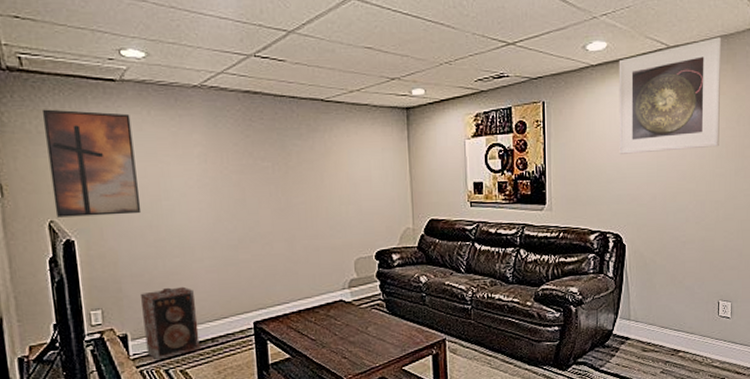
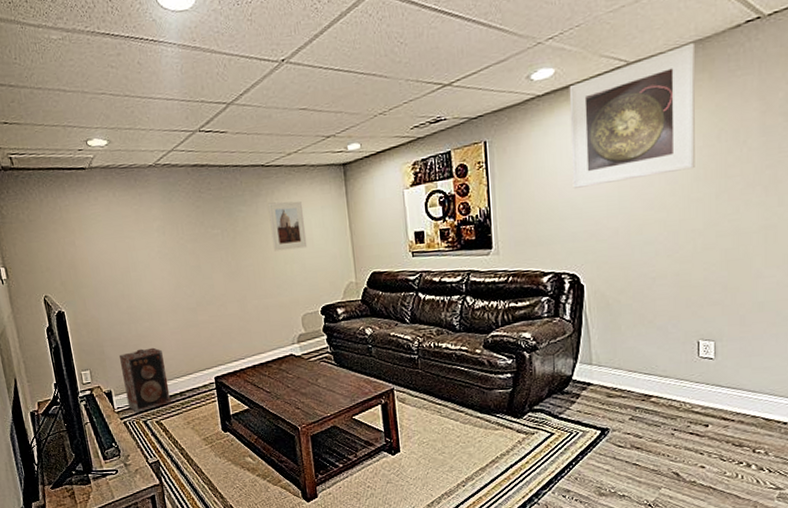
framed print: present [41,109,142,218] -> none [31,197,115,293]
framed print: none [325,139,365,191] -> present [268,200,308,252]

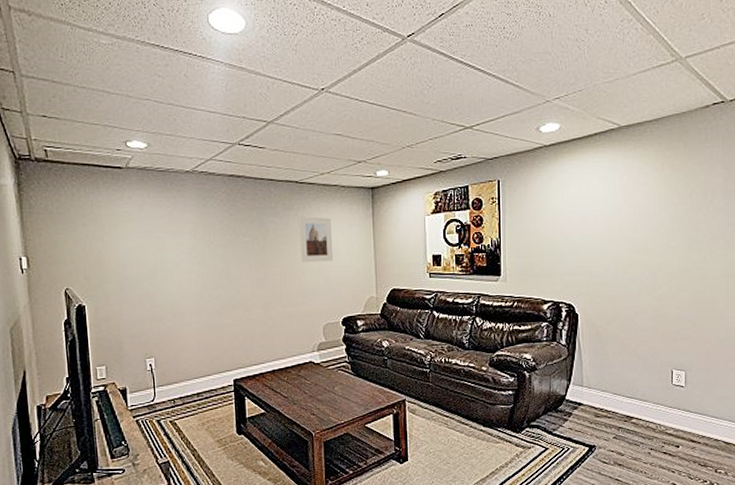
speaker: present [119,347,171,413] -> none [138,347,187,412]
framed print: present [569,43,696,189] -> none [571,116,674,228]

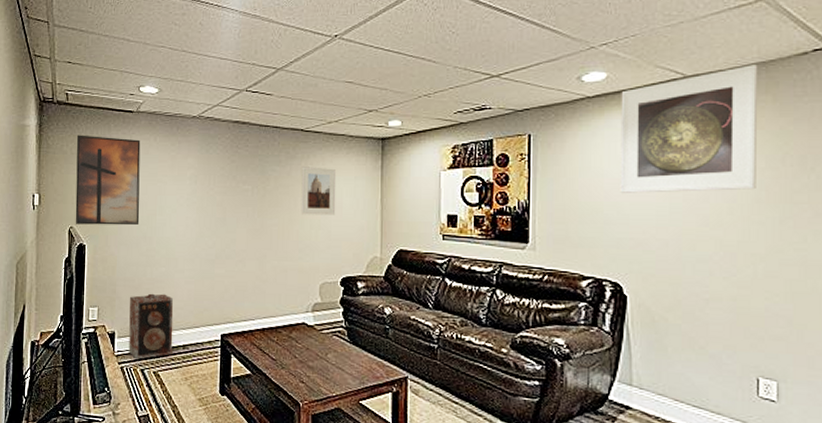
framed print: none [62,193,141,286] -> present [75,135,141,226]
speaker: none [138,347,187,412] -> present [129,293,174,360]
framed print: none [571,116,674,228] -> present [620,64,758,193]

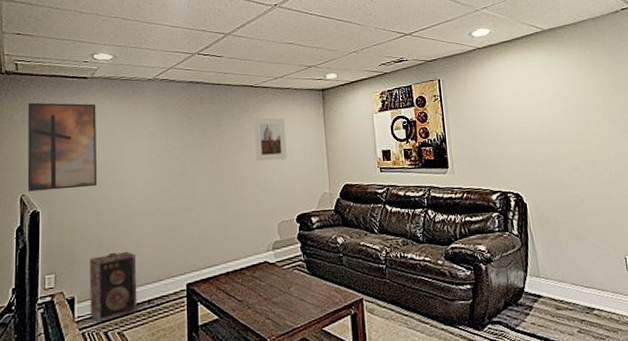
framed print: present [620,64,758,193] -> none [501,20,602,121]

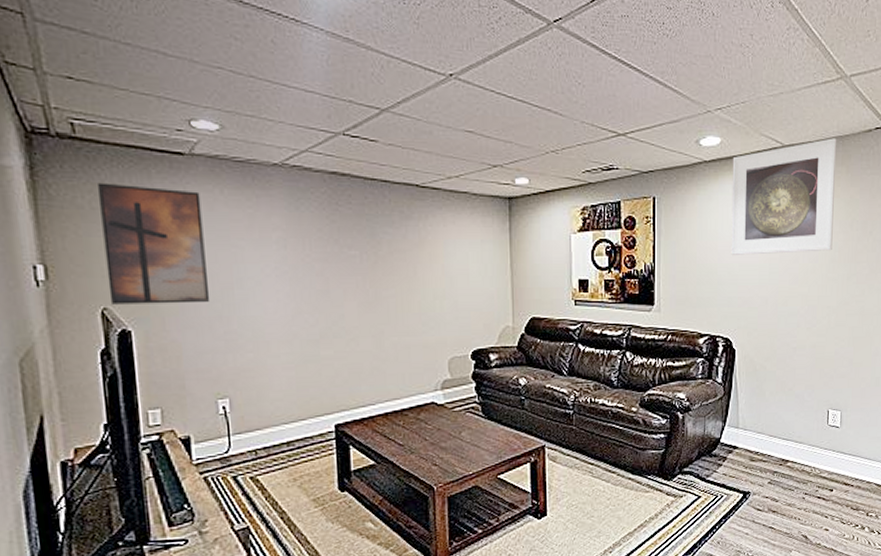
speaker: present [90,251,137,323] -> none [207,384,274,466]
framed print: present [254,117,287,162] -> none [419,228,462,284]
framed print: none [501,20,602,121] -> present [731,138,837,255]

